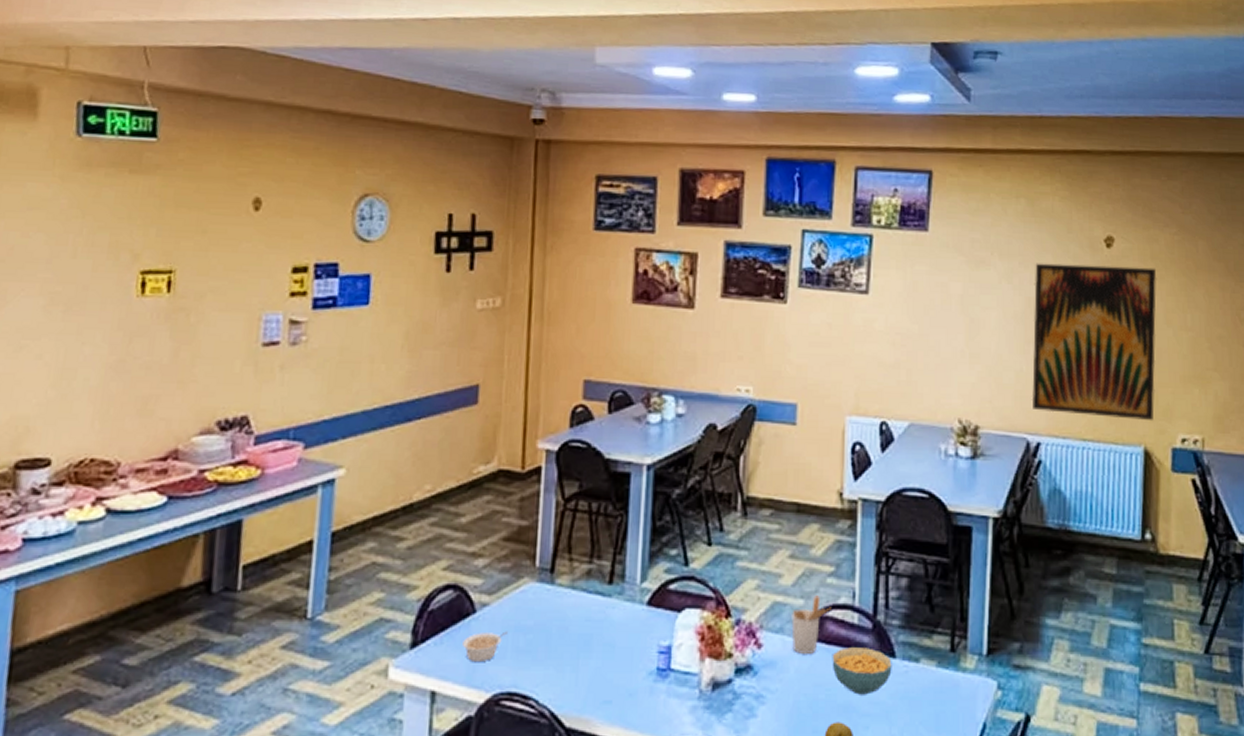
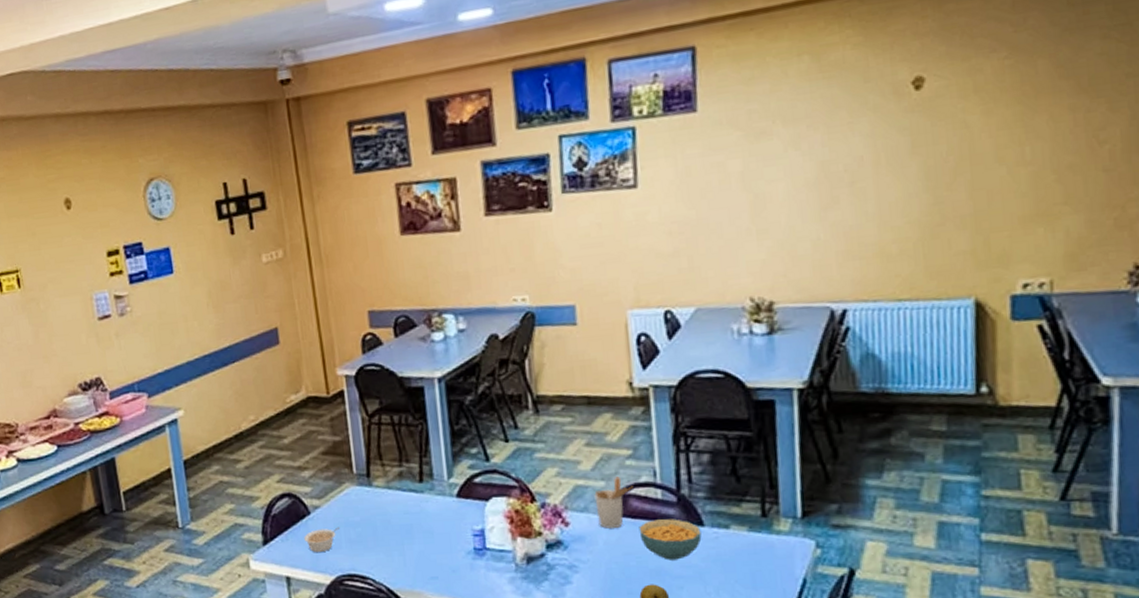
wall art: present [1031,263,1157,421] -> none [826,102,986,278]

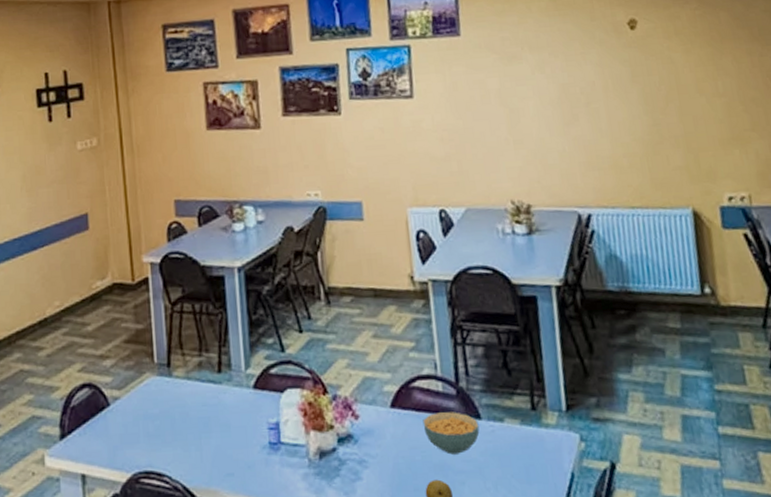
legume: present [304,527,339,552] -> none [102,419,138,447]
utensil holder: present [594,477,633,529] -> none [381,369,417,422]

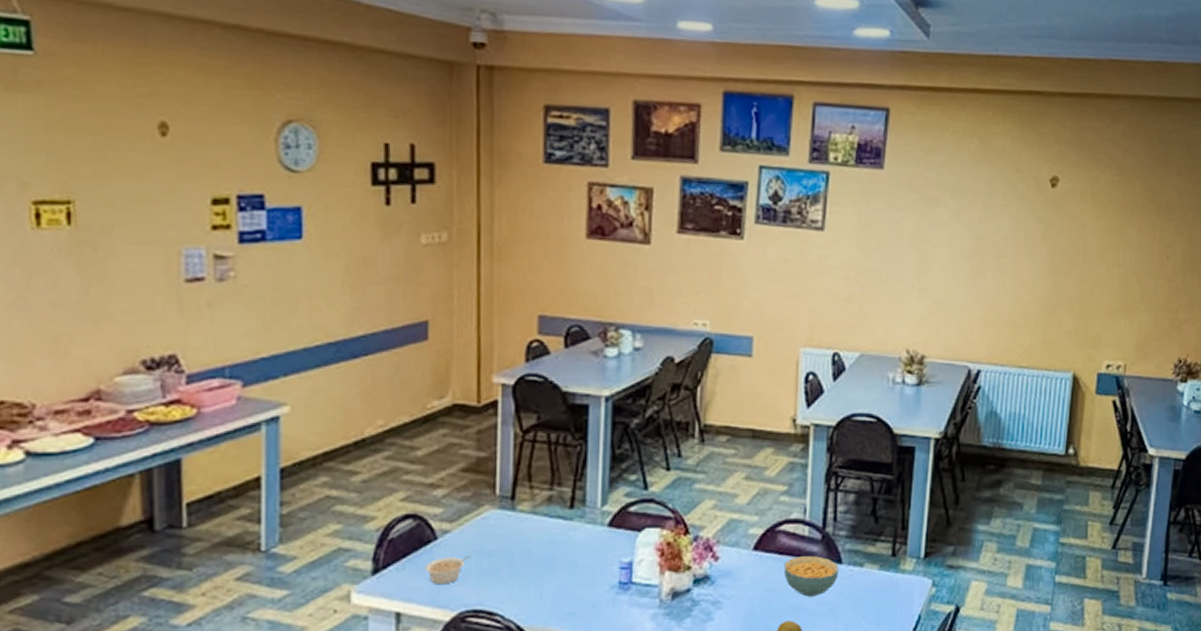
legume: none [102,419,138,447] -> present [425,555,470,584]

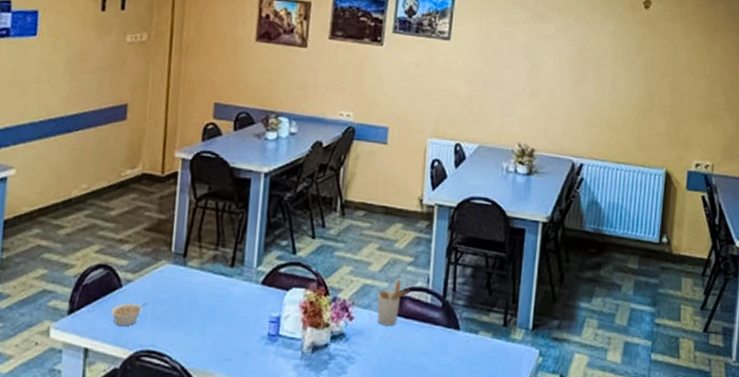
utensil holder: none [746,512,784,564] -> present [377,280,410,326]
cereal bowl: present [783,556,839,597] -> none [408,321,457,358]

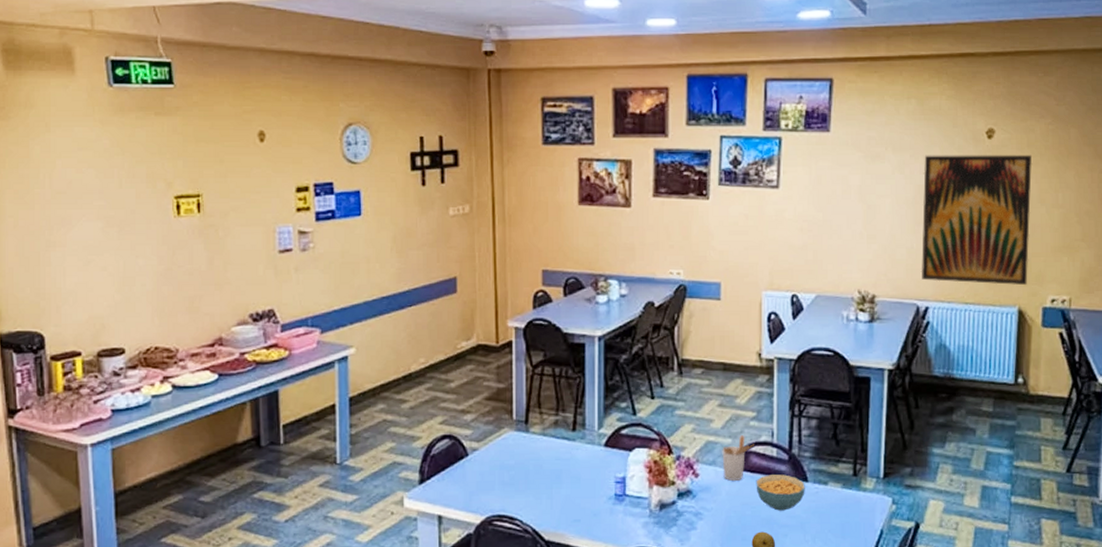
legume: present [111,302,147,326] -> none [460,469,494,493]
cereal bowl: none [408,321,457,358] -> present [756,474,805,511]
wall art: none [577,19,684,149] -> present [920,154,1033,286]

